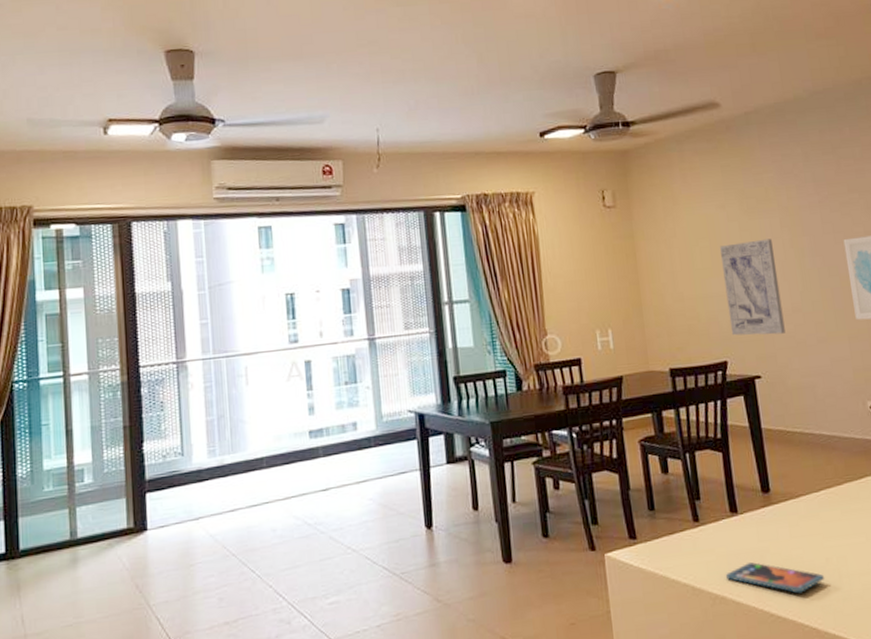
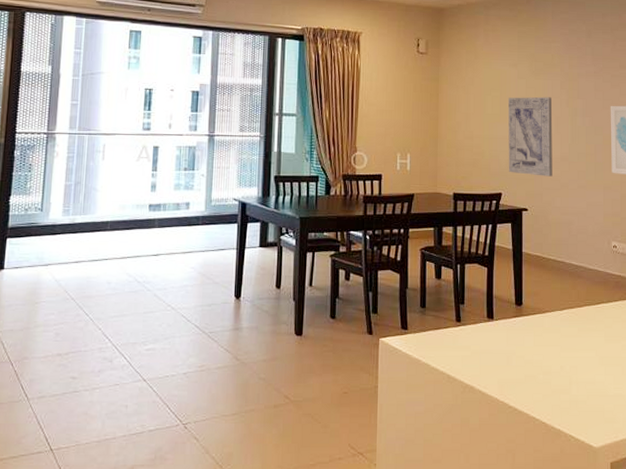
smartphone: present [725,562,825,594] -> none [476,362,558,392]

